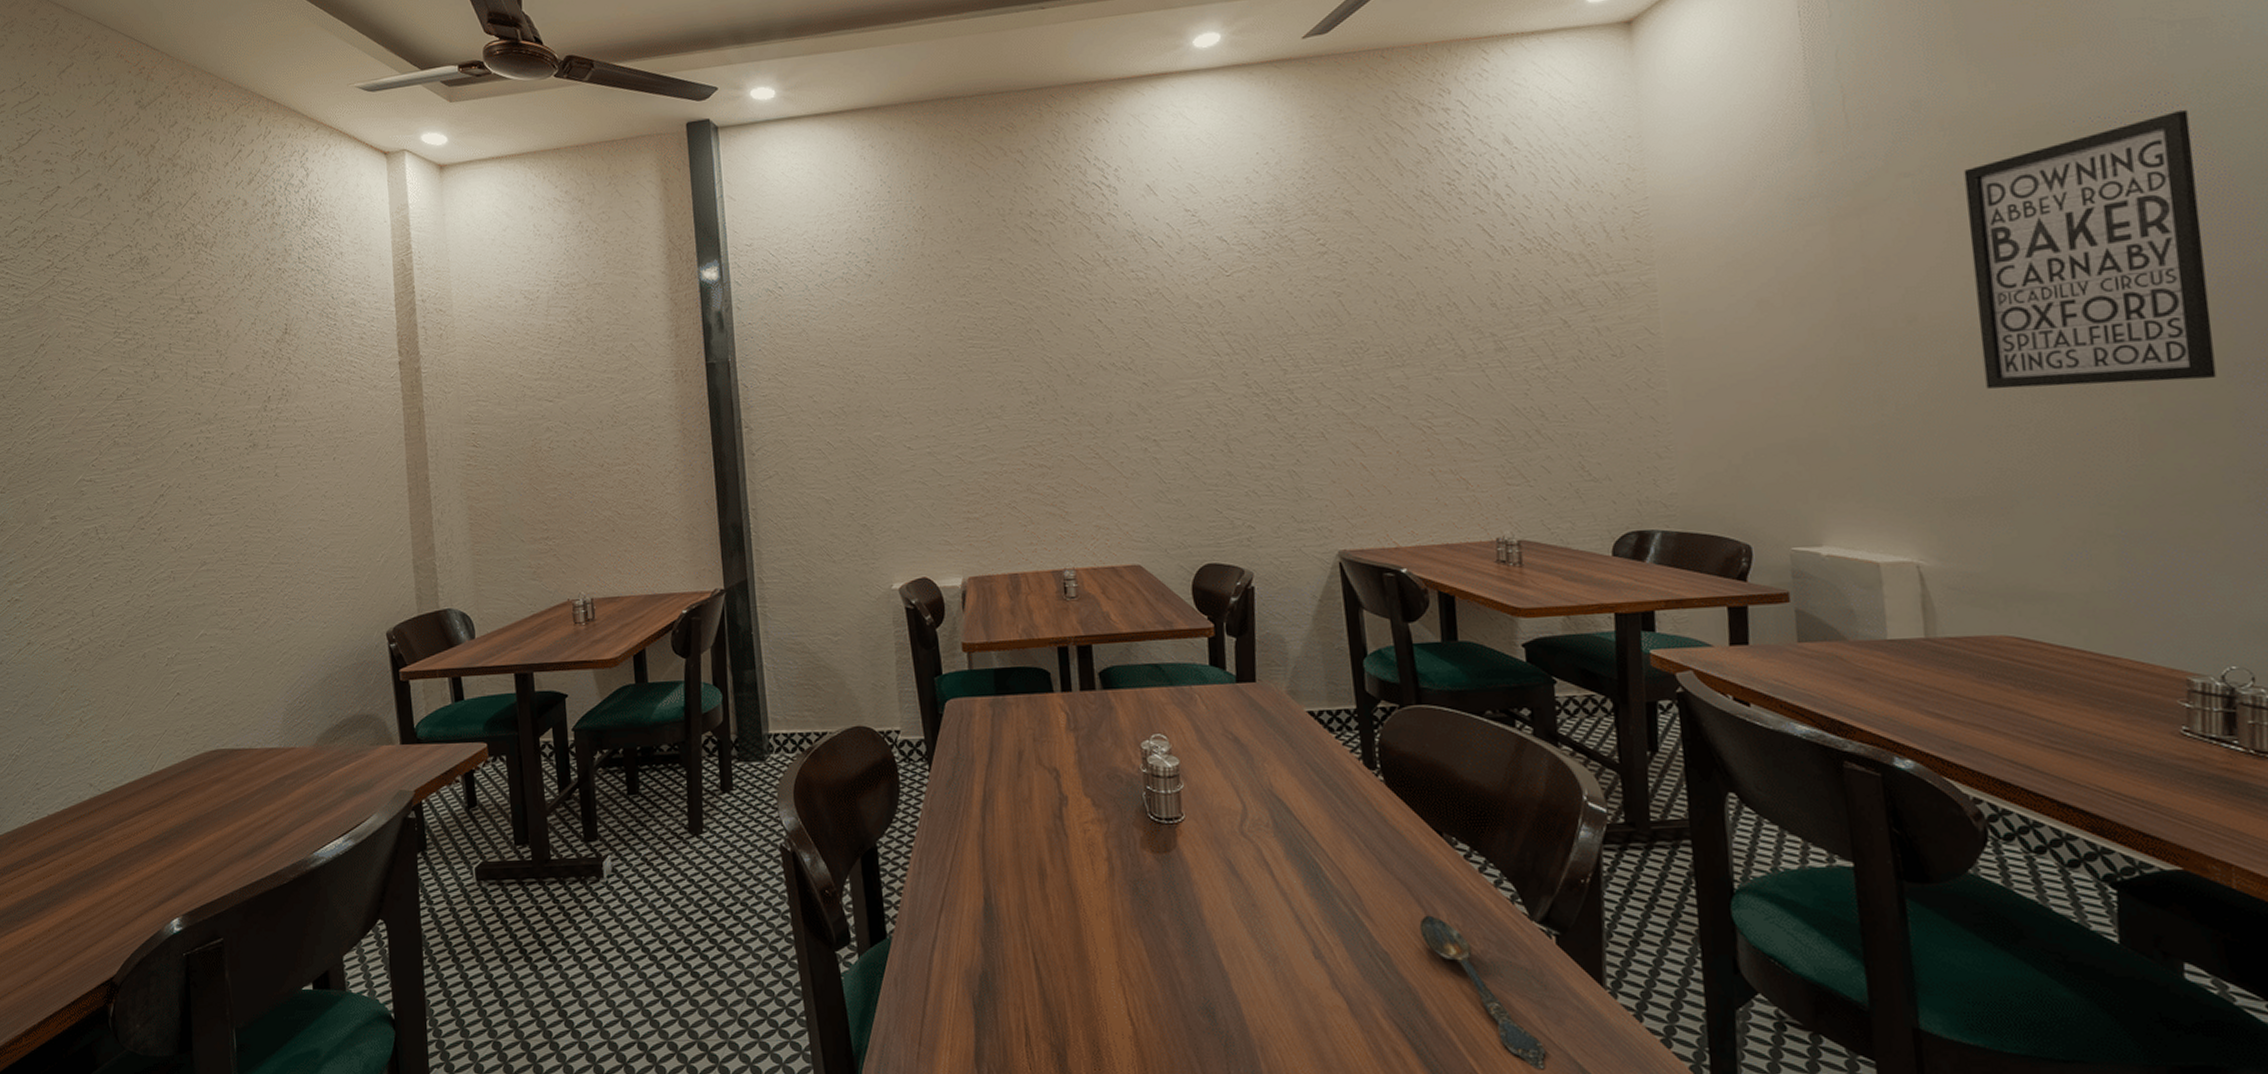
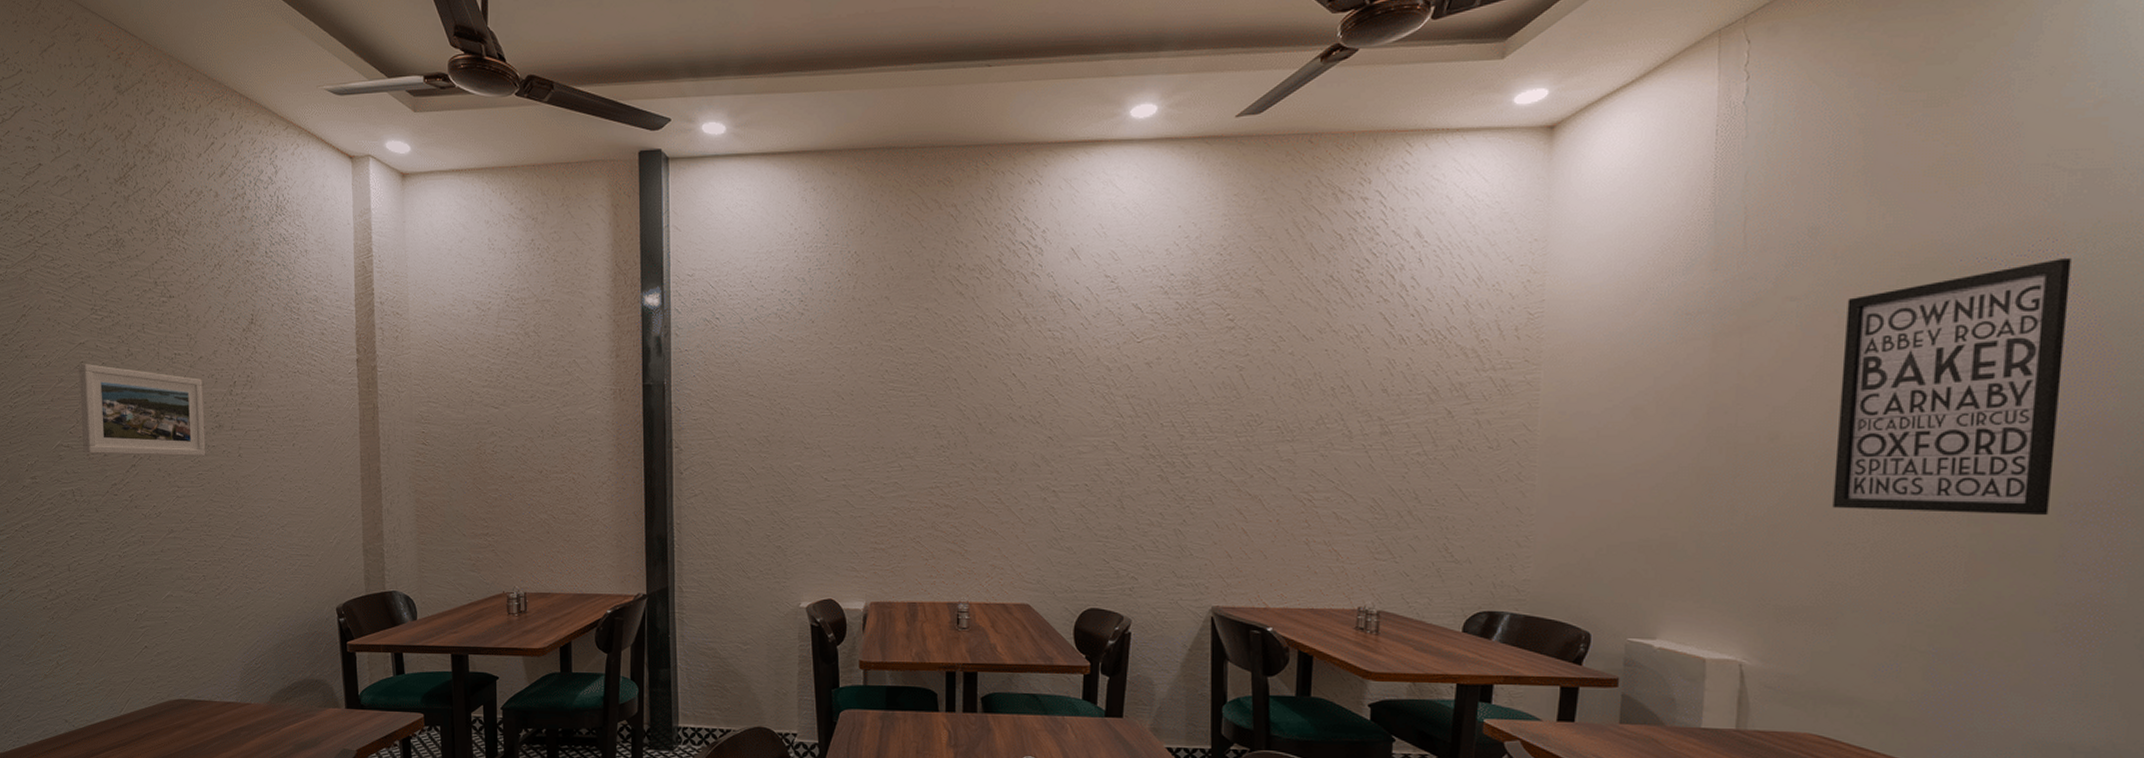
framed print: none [101,390,240,487] -> present [79,363,206,457]

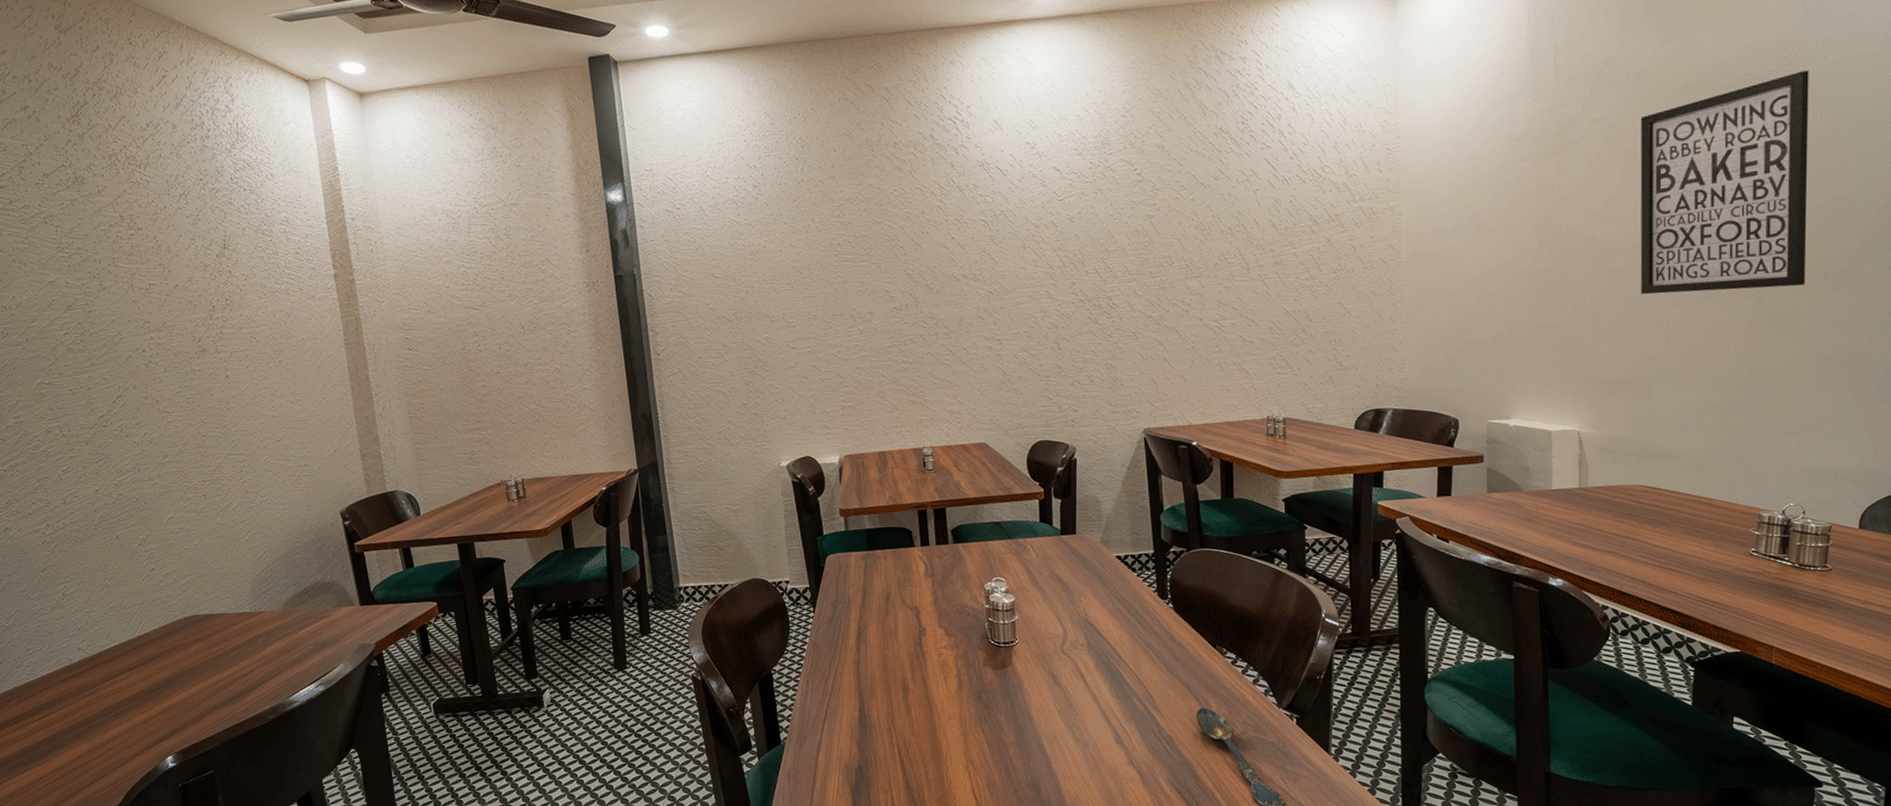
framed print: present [79,363,206,457] -> none [50,301,193,389]

